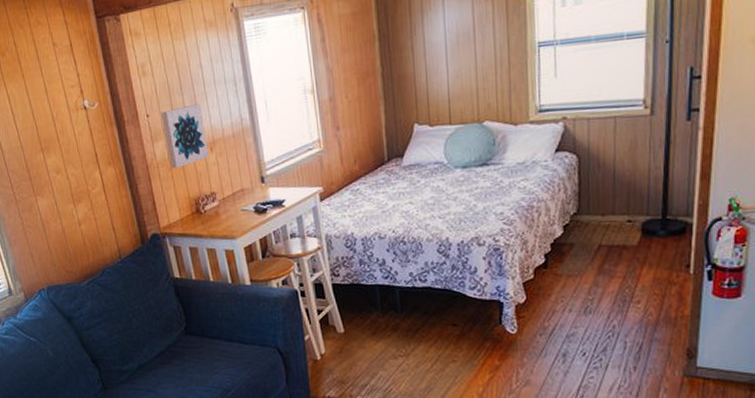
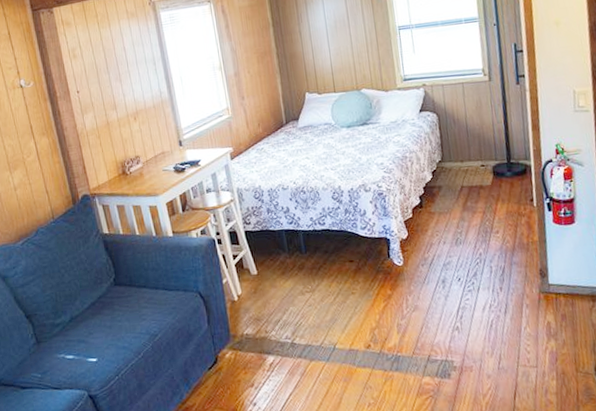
wall art: present [160,103,209,169] -> none [89,80,133,137]

